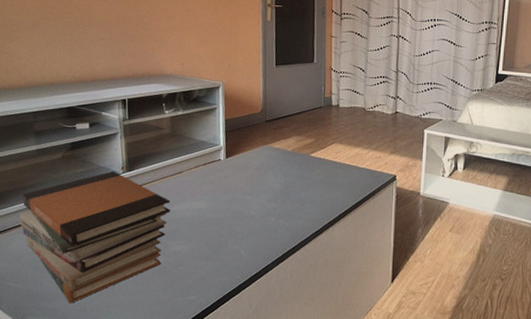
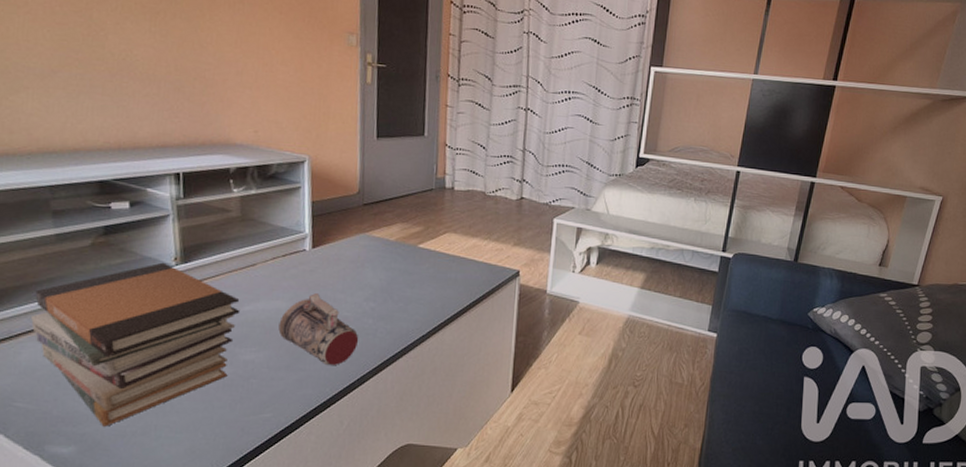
beer mug: none [200,196,263,256] -> present [278,293,358,365]

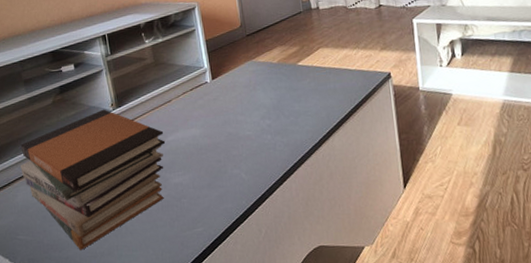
beer mug: present [278,293,358,365] -> none [196,118,262,180]

